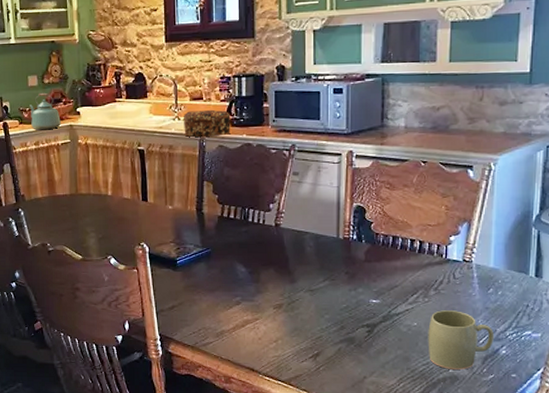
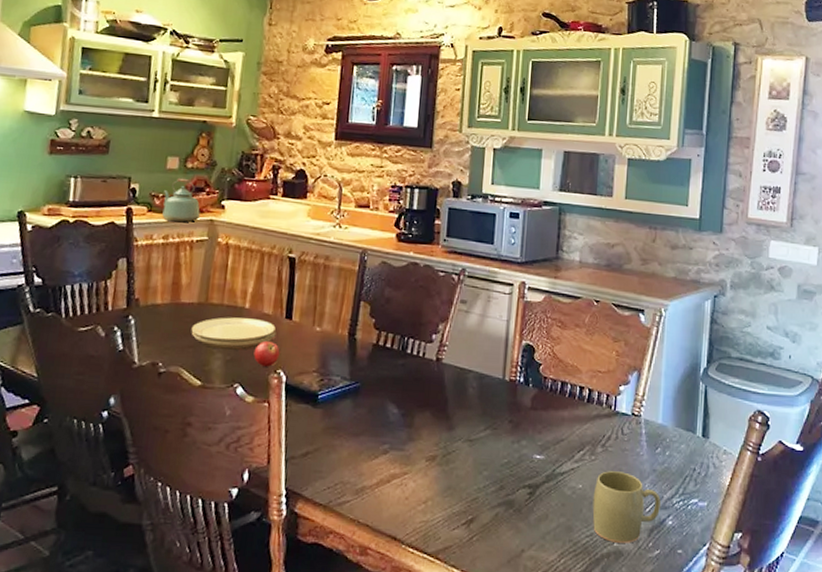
plate: none [68,203,136,230] -> present [191,317,276,351]
fruit: none [120,221,141,241] -> present [253,341,280,367]
bread loaf: present [184,109,231,137] -> none [344,219,399,251]

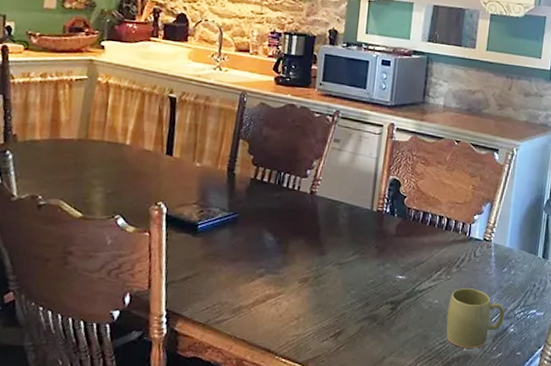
kettle: present [162,177,200,223] -> none [40,17,80,62]
plate: present [191,317,276,351] -> none [71,153,157,184]
fruit: present [253,341,280,367] -> none [134,176,161,199]

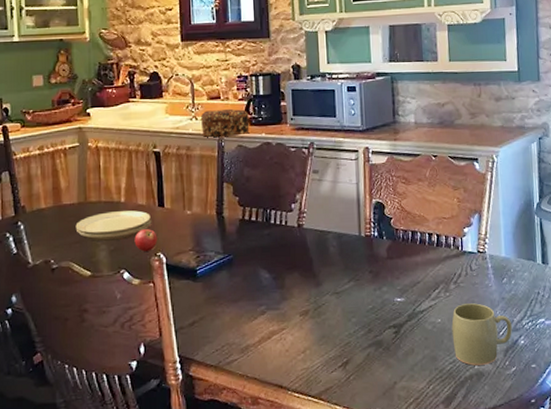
plate: none [71,153,157,184] -> present [75,210,152,242]
fruit: none [134,176,161,199] -> present [134,229,158,252]
bread loaf: none [224,62,277,93] -> present [201,108,250,137]

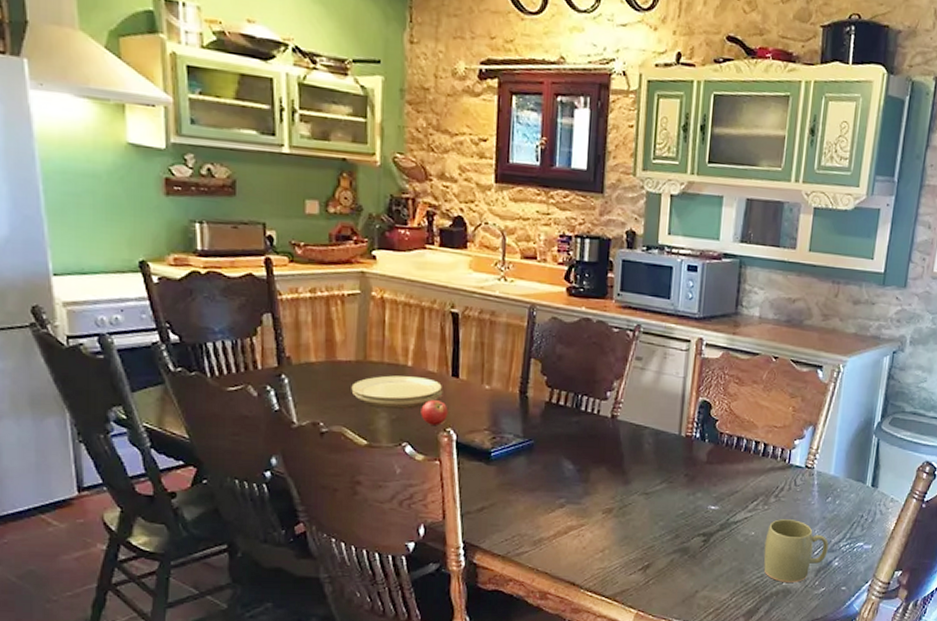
bread loaf: present [201,108,250,137] -> none [511,271,569,306]

